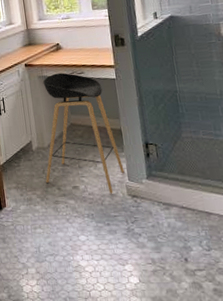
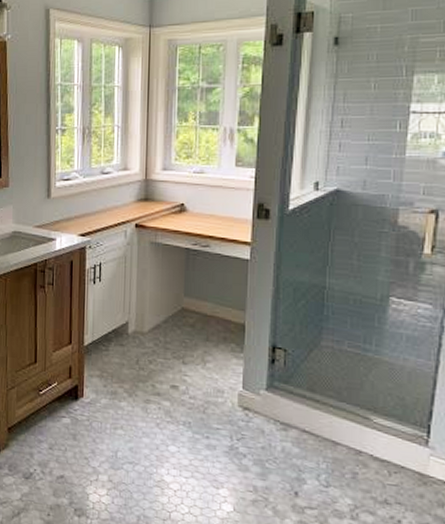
stool: present [42,72,125,194] -> none [138,241,240,402]

